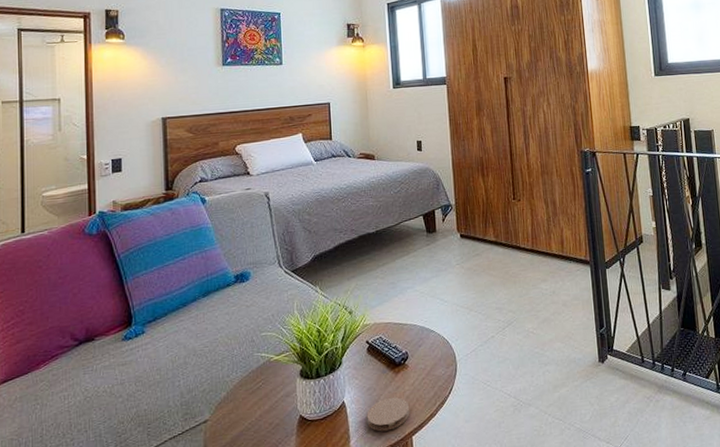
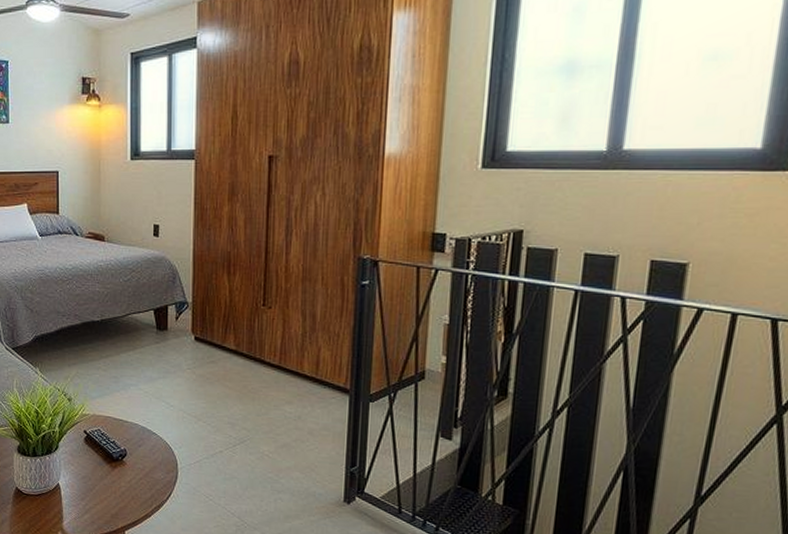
coaster: present [366,397,410,432] -> none [80,489,125,521]

